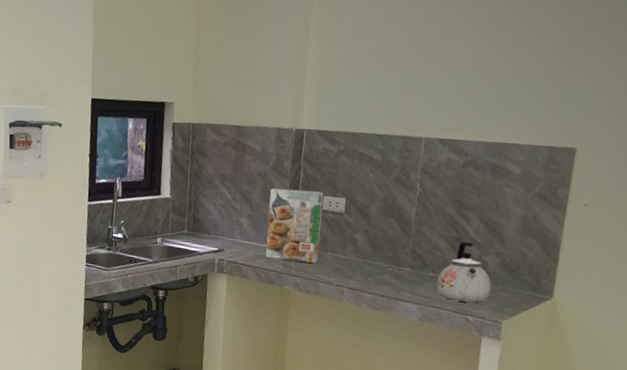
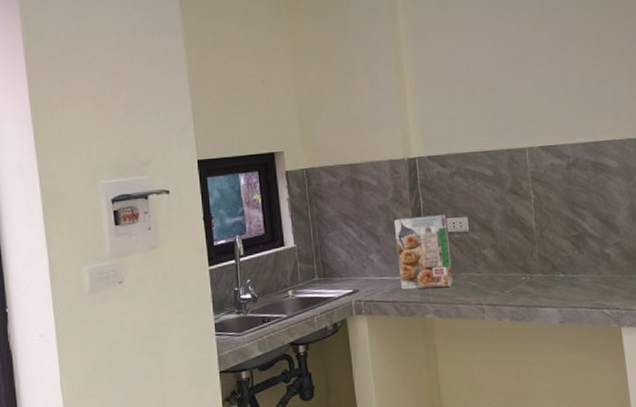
kettle: present [436,241,491,303] -> none [568,238,619,297]

